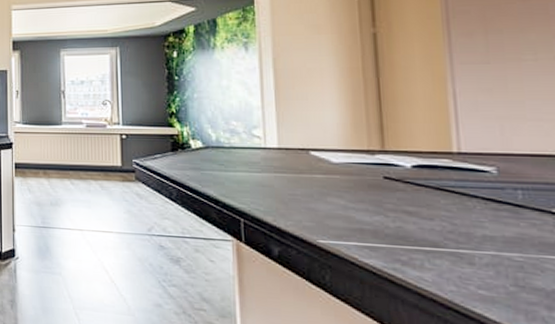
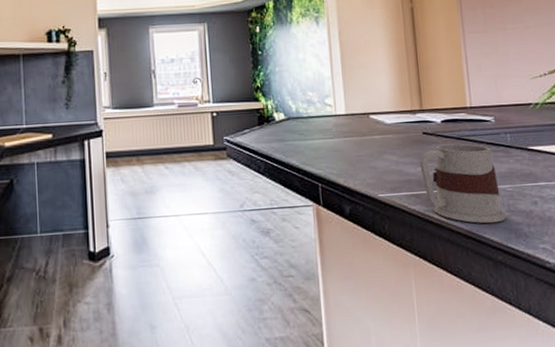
mug: none [378,193,510,297] -> present [420,143,506,224]

